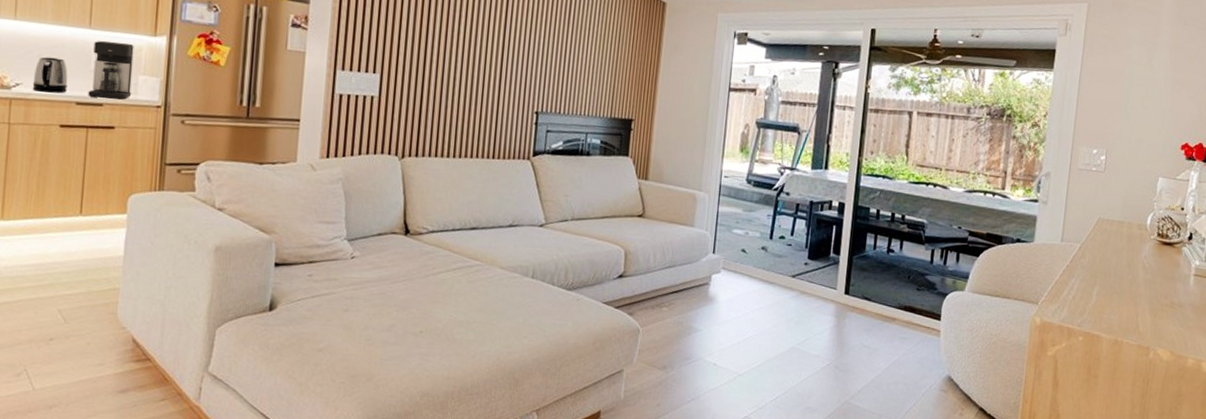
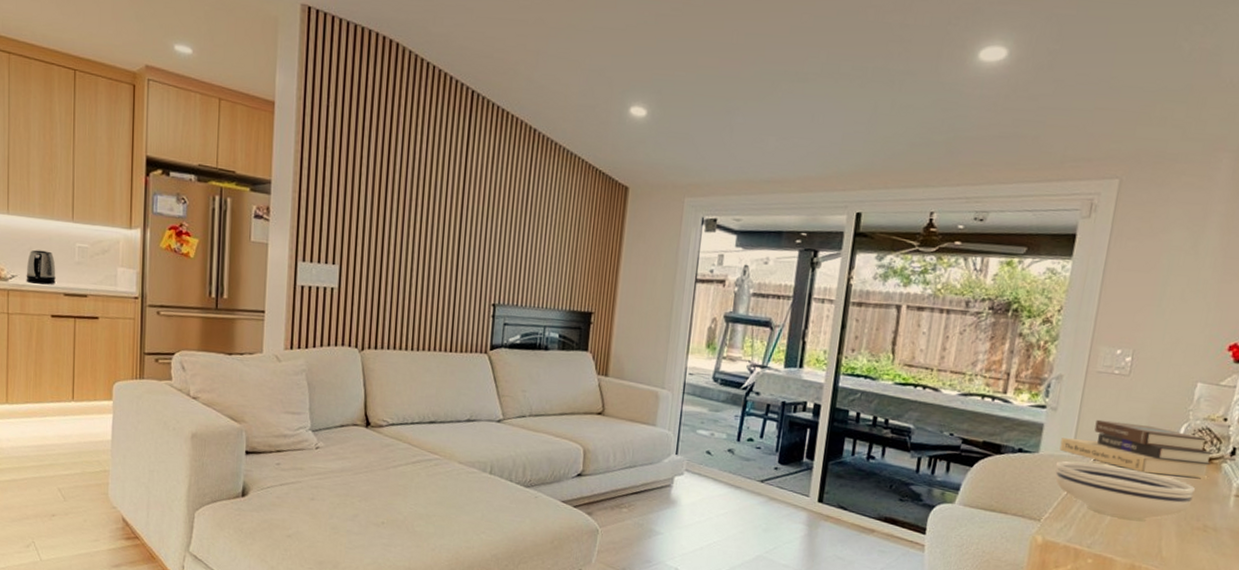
coffee maker: present [88,40,134,99] -> none [74,233,112,291]
bowl: none [1048,248,1163,301] -> present [1055,460,1196,522]
books: none [1051,211,1175,261] -> present [1059,419,1213,479]

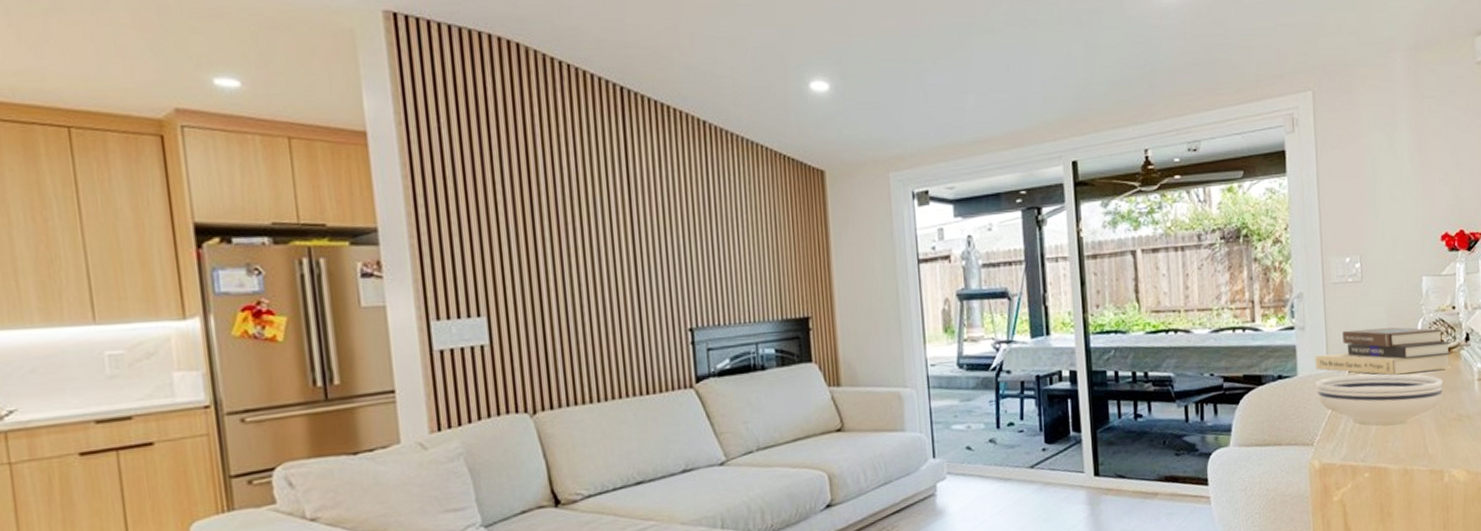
kettle: present [26,249,56,285] -> none [30,368,80,416]

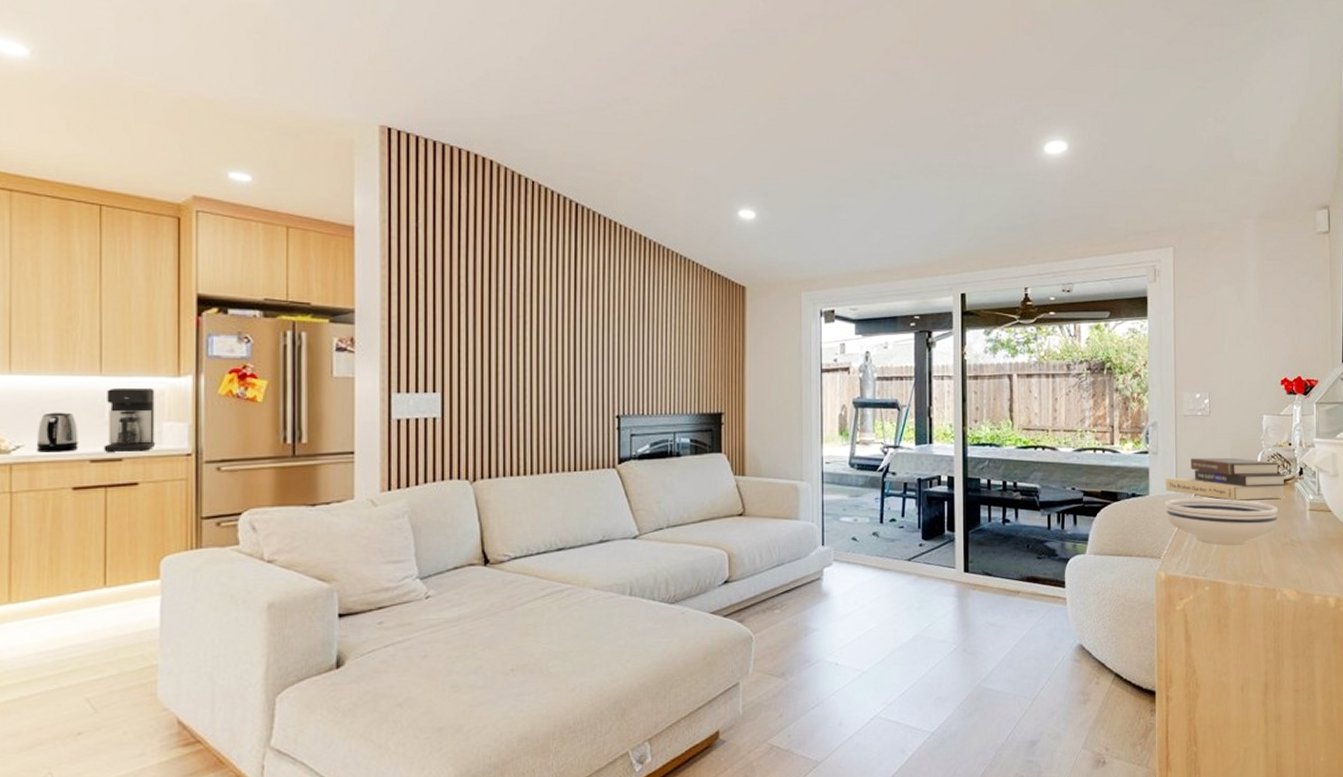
kettle: none [30,368,80,416] -> present [36,412,78,452]
coffee maker: none [104,335,167,410] -> present [103,387,155,452]

